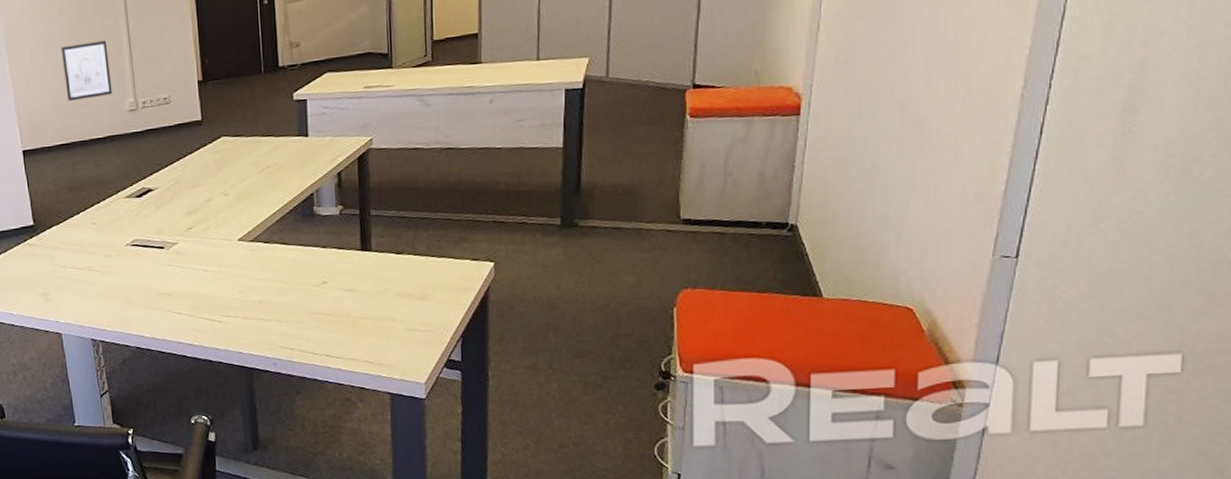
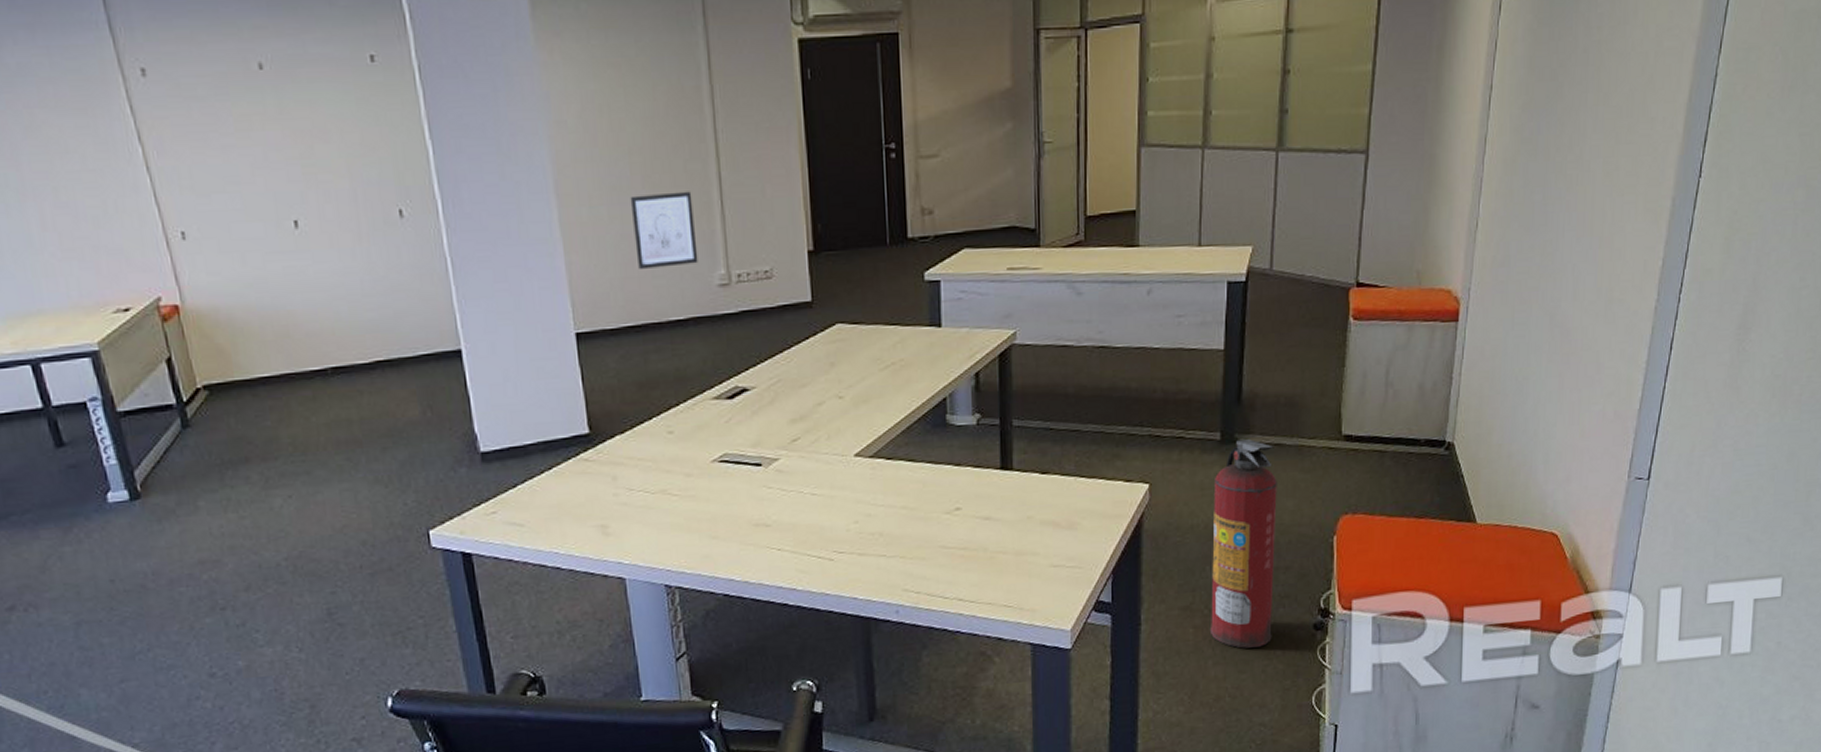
fire extinguisher: none [553,224,617,404] -> present [1209,439,1277,649]

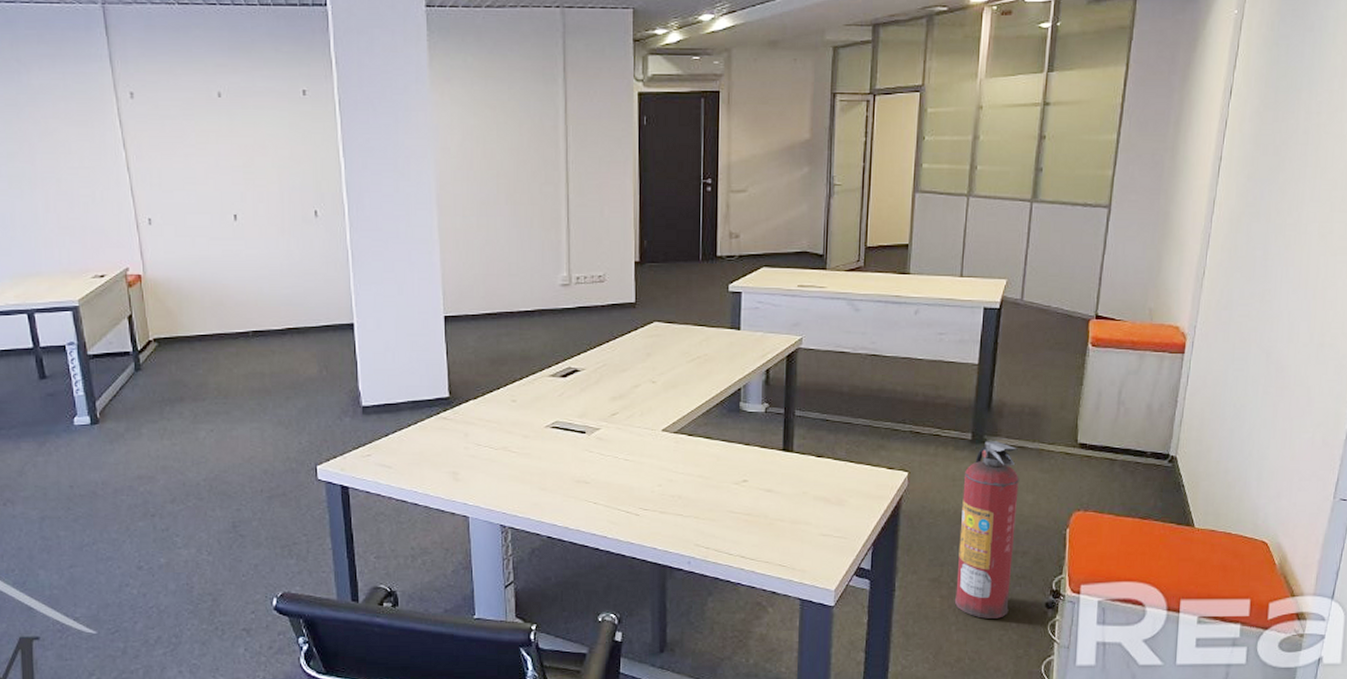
wall art: present [630,191,698,270] -> none [495,208,546,269]

